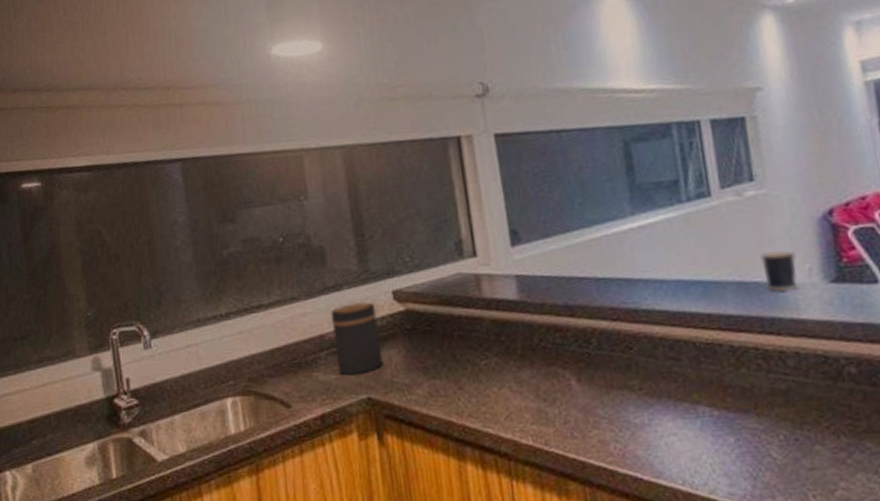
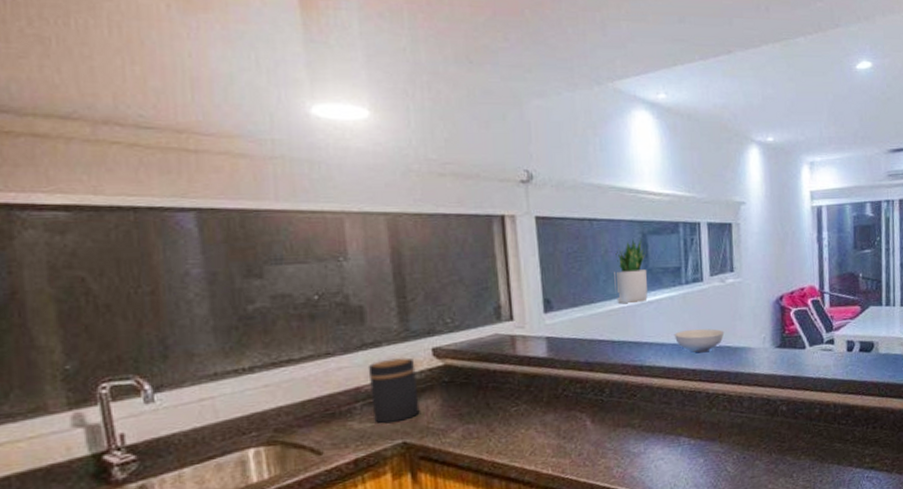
planter: none [591,148,638,232] -> present [614,238,648,304]
bowl: none [676,258,749,291] -> present [674,328,725,352]
mug: present [760,251,797,292] -> none [733,324,757,354]

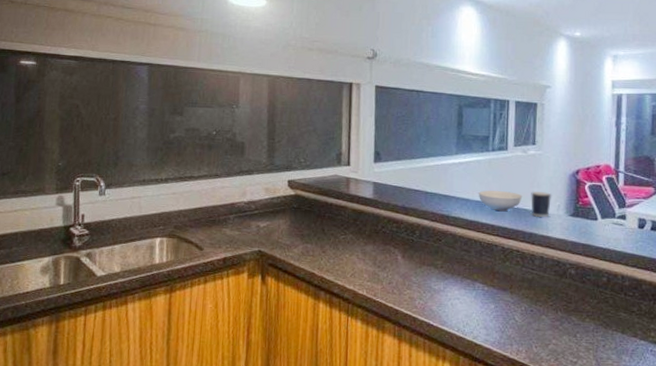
cylinder: present [368,357,420,424] -> none [241,184,275,234]
planter: present [614,238,648,304] -> none [432,109,461,163]
mug: none [733,324,757,354] -> present [531,190,552,217]

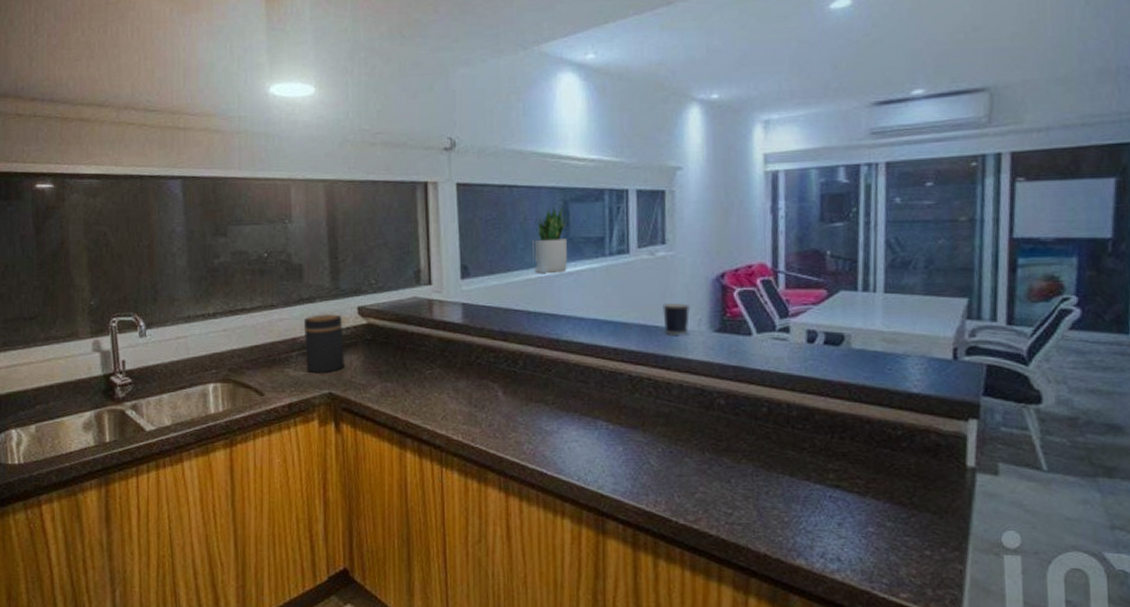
cylinder: none [241,184,275,234] -> present [303,313,345,374]
planter: none [432,109,461,163] -> present [532,205,568,274]
bowl: present [478,190,523,211] -> none [594,305,652,330]

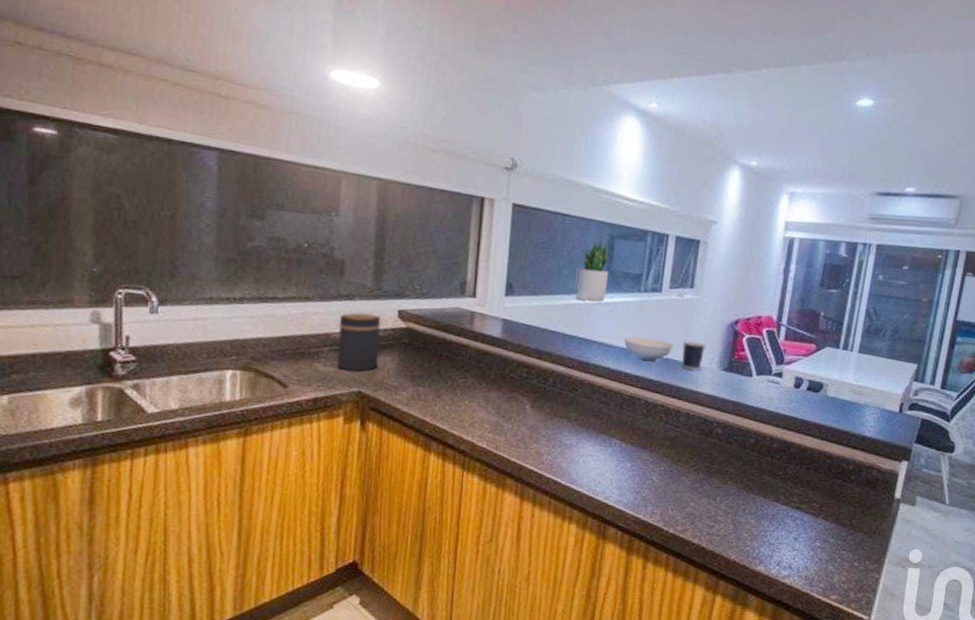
bowl: none [594,305,652,330] -> present [623,336,674,361]

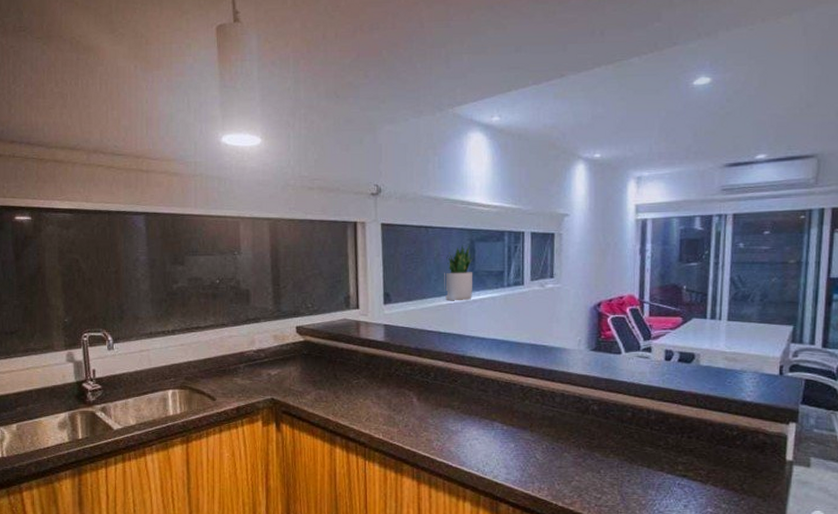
cylinder: present [337,312,381,372] -> none [250,331,285,382]
bowl: present [623,336,674,361] -> none [494,328,541,348]
mug: present [681,340,706,371] -> none [550,326,573,353]

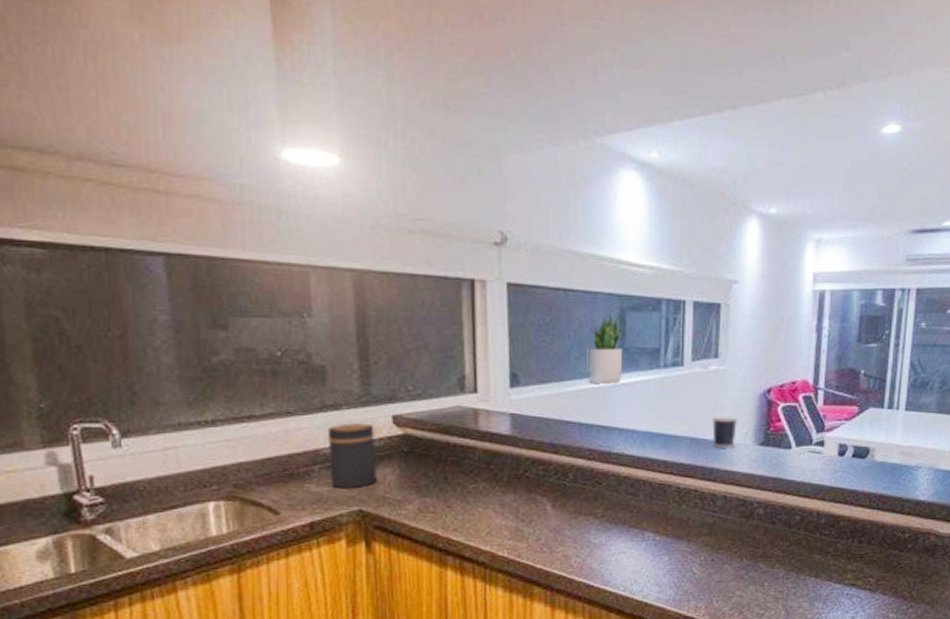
cylinder: none [250,331,285,382] -> present [327,422,377,489]
mug: none [550,326,573,353] -> present [712,416,738,448]

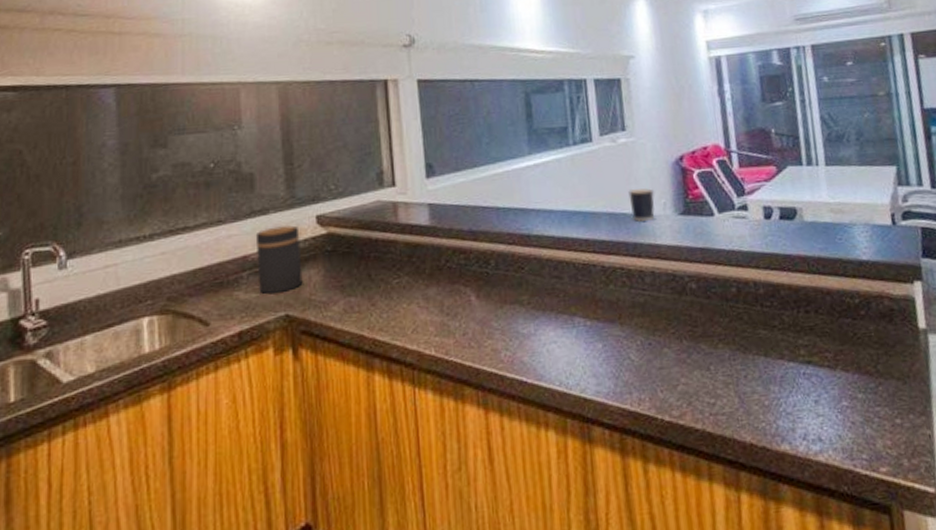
planter: present [587,313,624,385] -> none [497,98,533,168]

